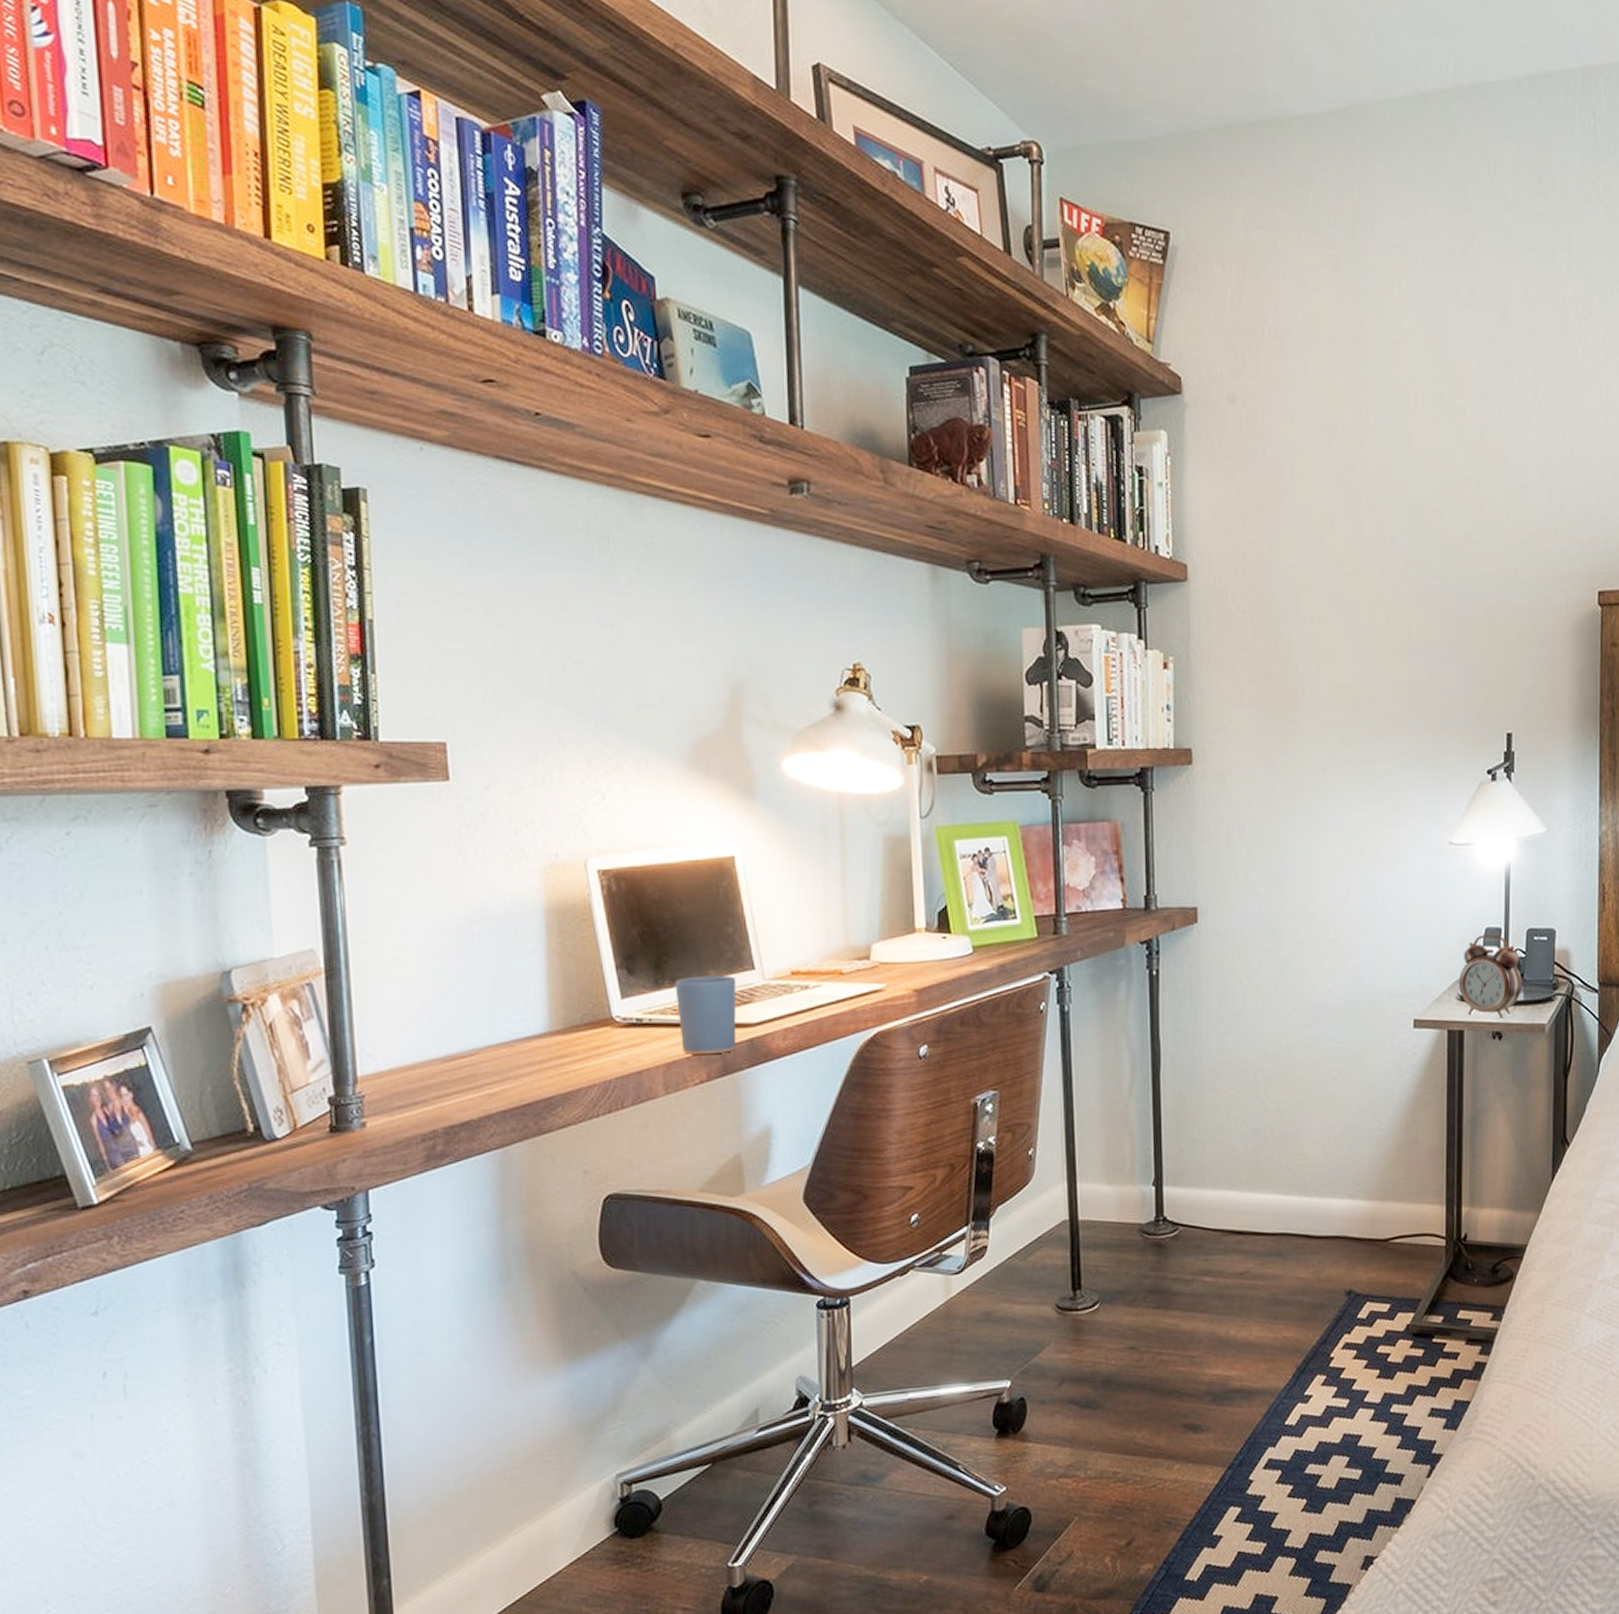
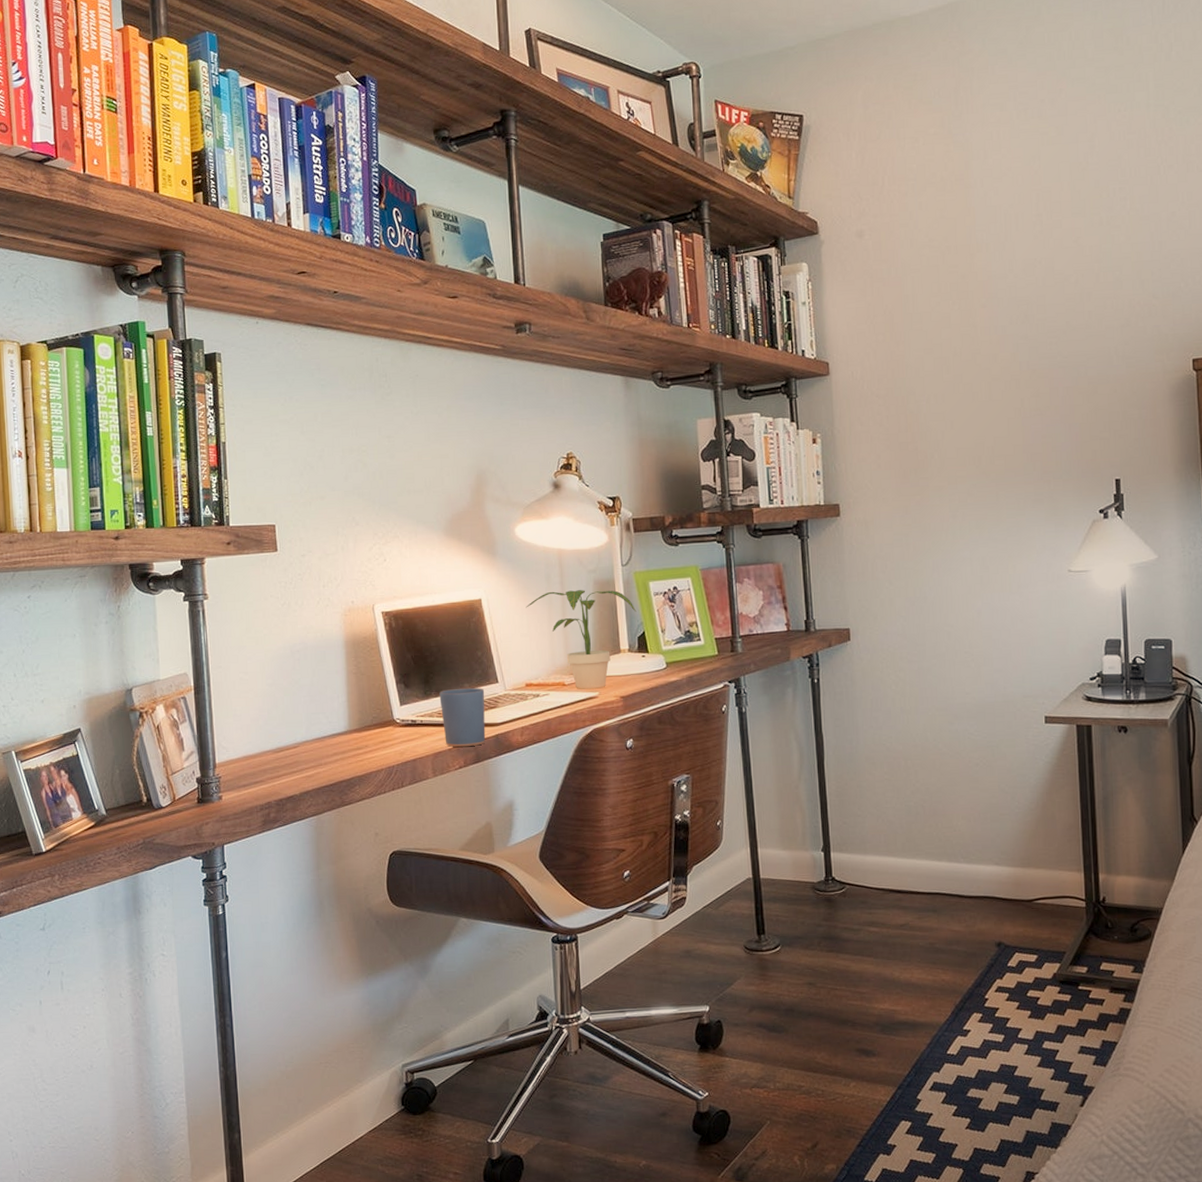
potted plant: none [793,848,938,981] -> present [526,590,637,690]
alarm clock: present [1458,935,1522,1018] -> none [1084,645,1143,715]

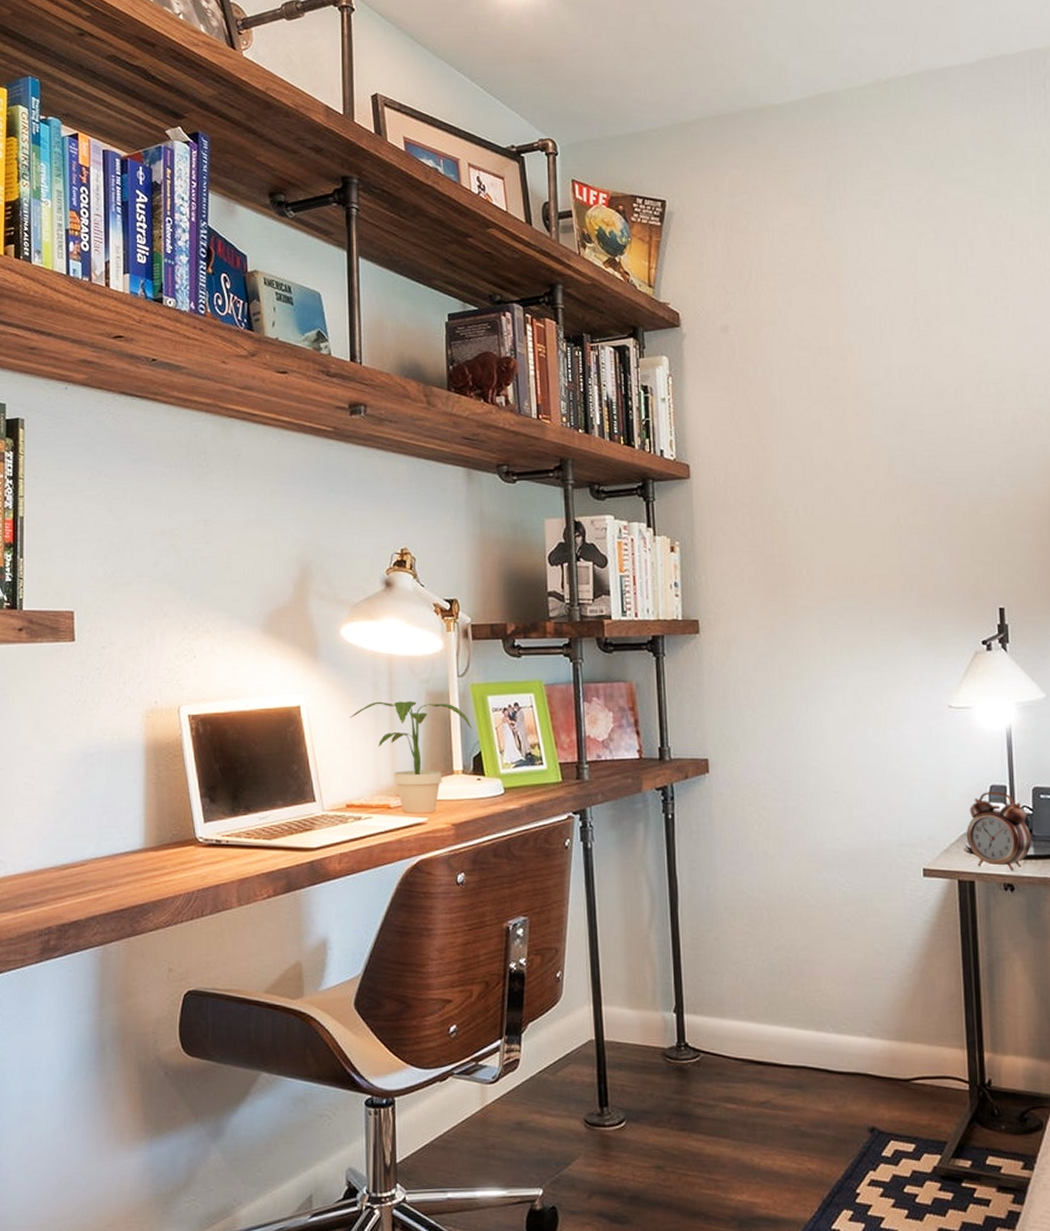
mug: present [439,687,486,748] -> none [249,805,300,874]
alarm clock: none [1084,645,1143,715] -> present [966,792,1031,871]

